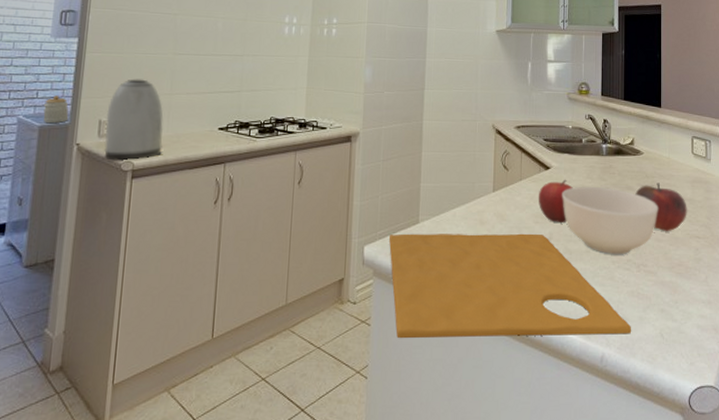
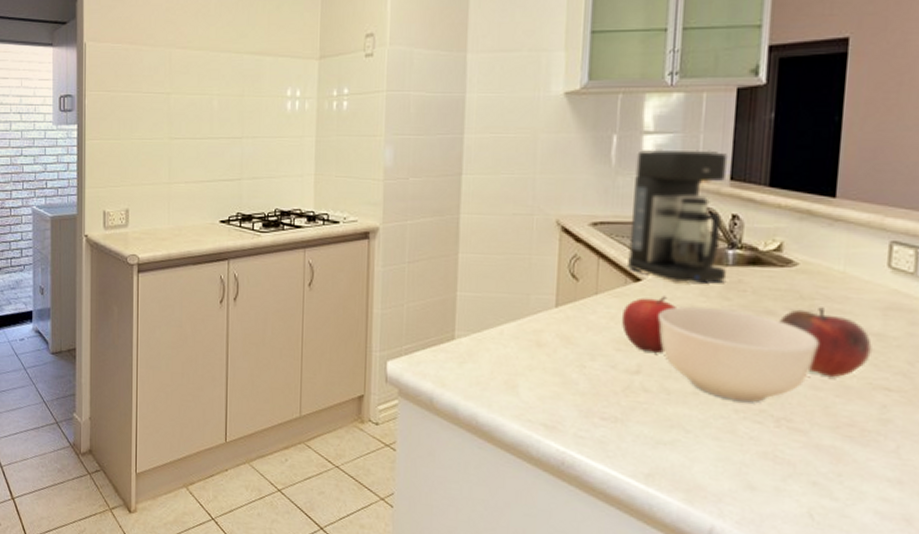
jar: present [43,95,69,124] -> none [52,185,76,215]
kettle: present [104,79,164,161] -> none [109,167,165,254]
cutting board: present [389,233,631,339] -> none [417,350,760,507]
coffee maker: none [541,73,603,170] -> present [628,149,728,284]

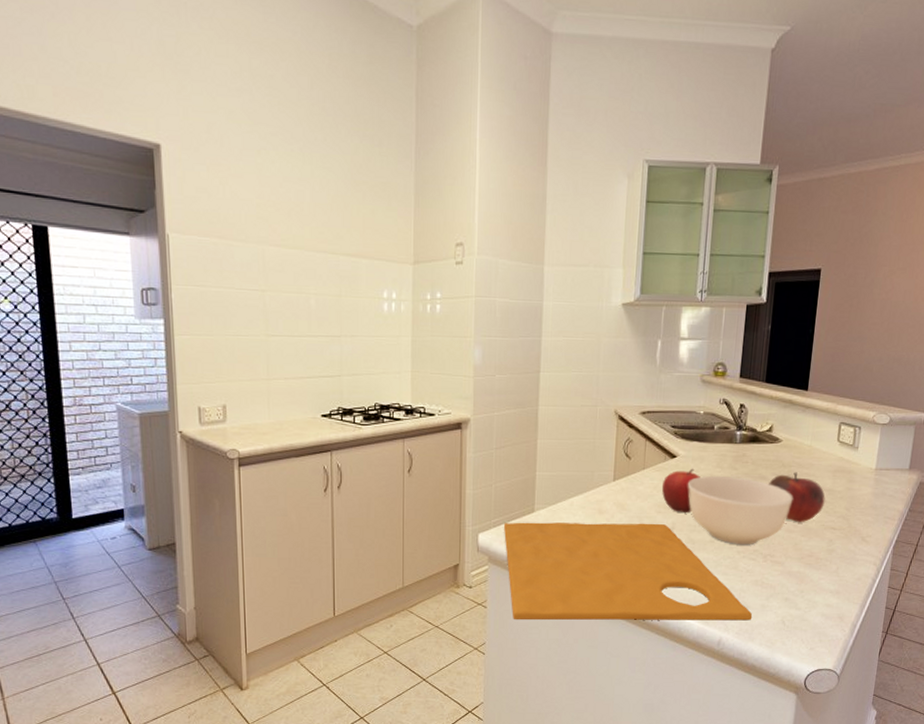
cutting board: none [417,350,760,507] -> present [504,522,752,621]
coffee maker: present [628,149,728,284] -> none [667,352,739,458]

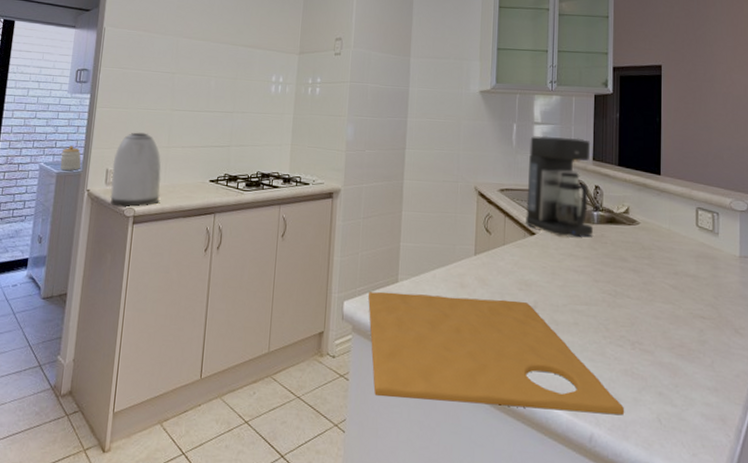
jar: none [139,382,168,411] -> present [60,146,82,171]
kettle: none [205,363,266,449] -> present [110,132,162,208]
fruit: present [661,468,700,512] -> none [522,246,560,292]
coffee maker: none [667,352,739,458] -> present [526,135,594,237]
bowl: present [688,476,793,545] -> none [548,255,657,330]
fruit: present [769,472,825,522] -> none [630,255,690,309]

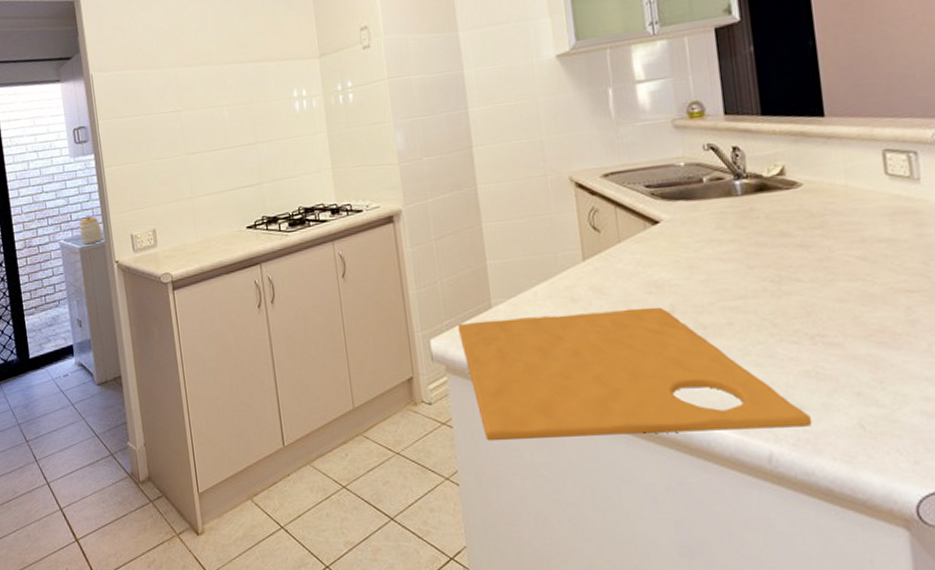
kettle: present [110,132,162,208] -> none [136,186,196,274]
coffee maker: present [526,135,594,237] -> none [633,89,739,219]

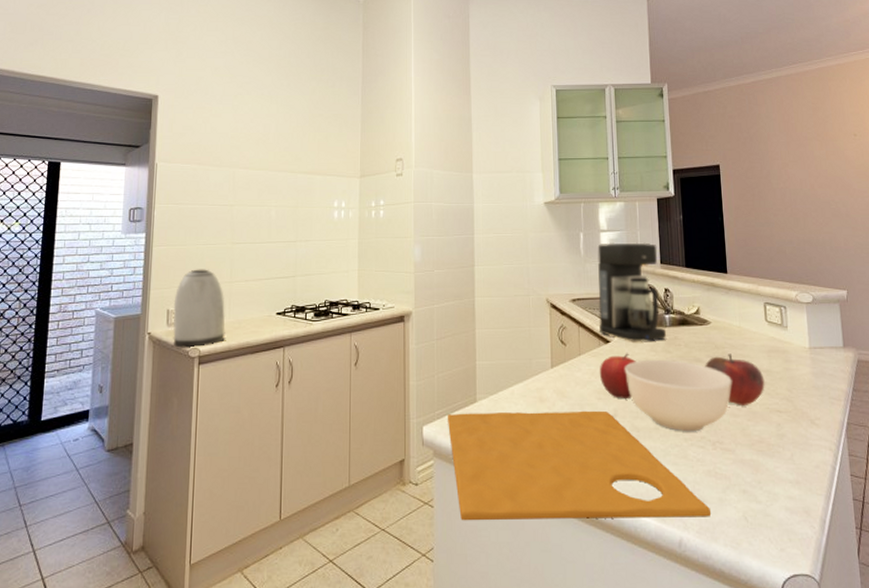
jar: present [78,215,104,245] -> none [117,288,140,315]
kettle: none [136,186,196,274] -> present [173,269,226,348]
coffee maker: none [633,89,739,219] -> present [597,242,667,342]
fruit: none [646,234,697,291] -> present [599,353,636,398]
bowl: none [682,238,837,326] -> present [625,360,732,432]
fruit: none [795,222,887,288] -> present [705,353,765,405]

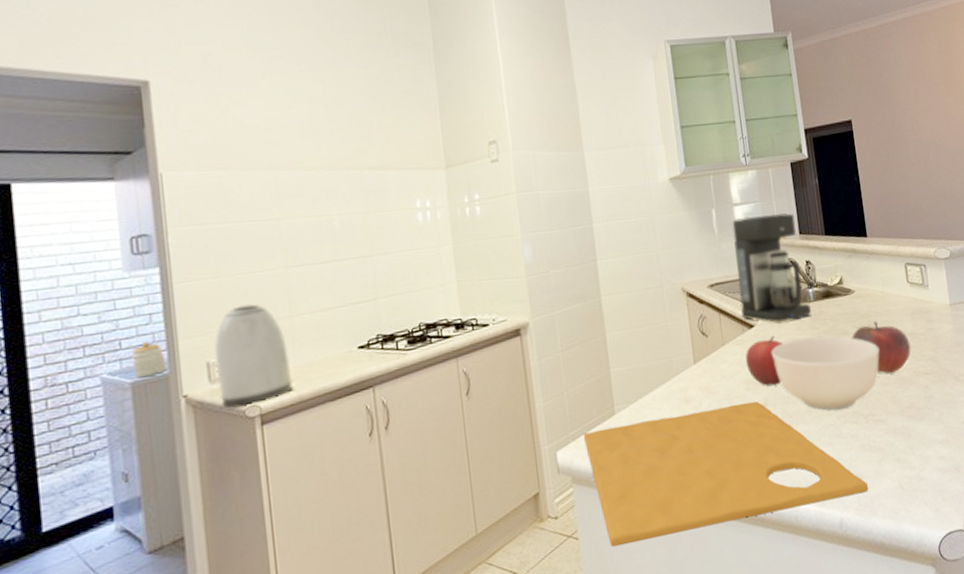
jar: none [117,288,140,315] -> present [130,342,167,379]

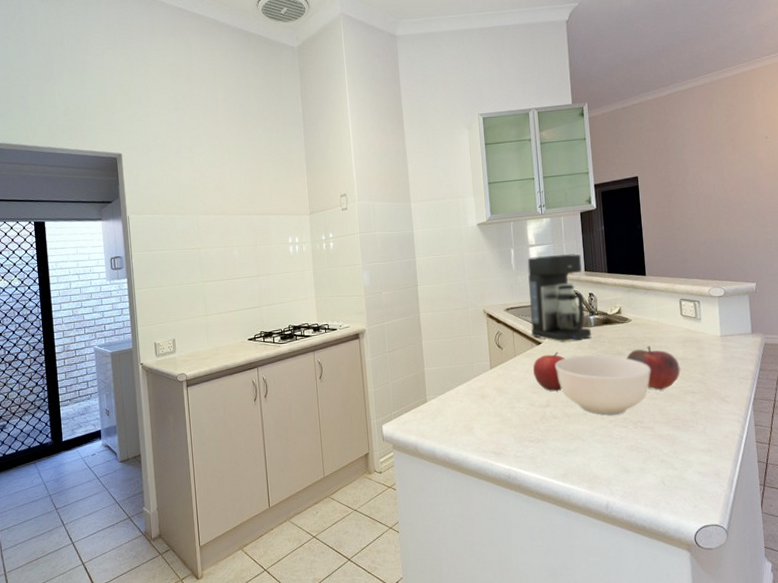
jar: present [130,342,167,379] -> none [110,327,132,350]
kettle: present [214,303,293,408] -> none [159,305,207,374]
cutting board: present [584,401,868,548] -> none [403,402,633,500]

